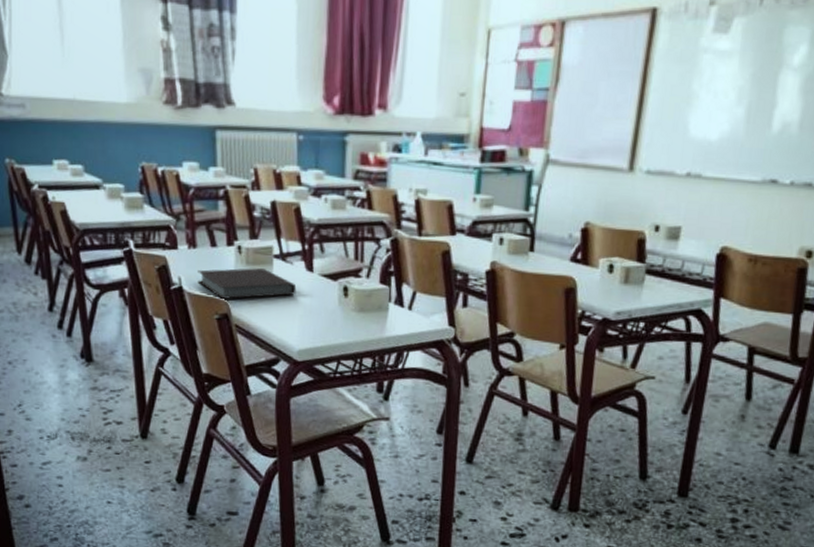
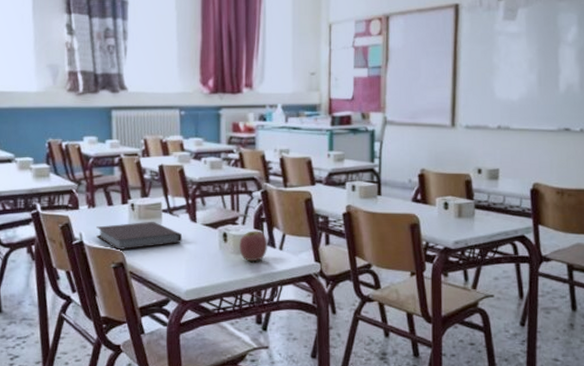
apple: none [360,285,395,322] -> present [238,230,267,262]

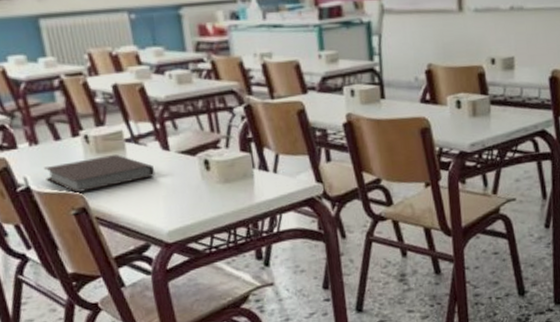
apple: present [238,230,267,262] -> none [224,153,259,190]

